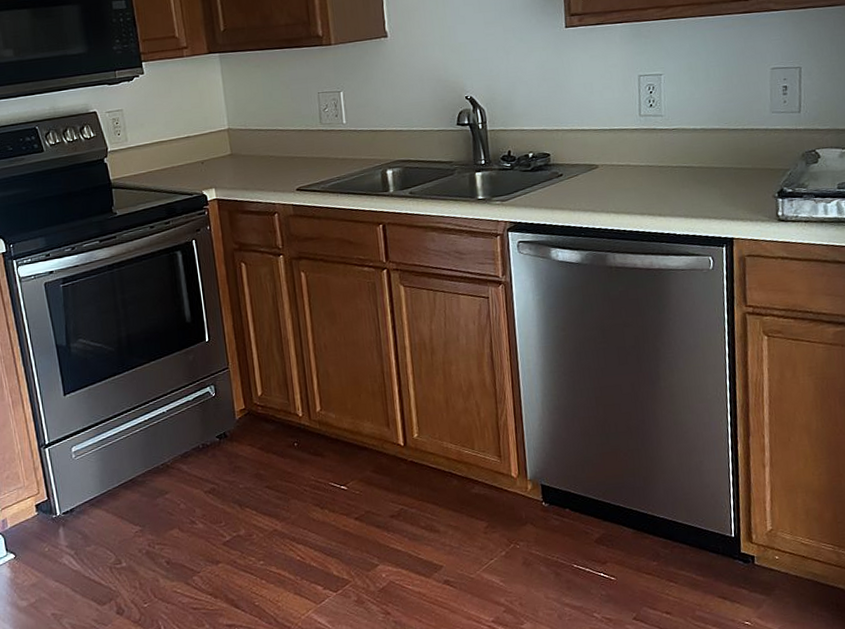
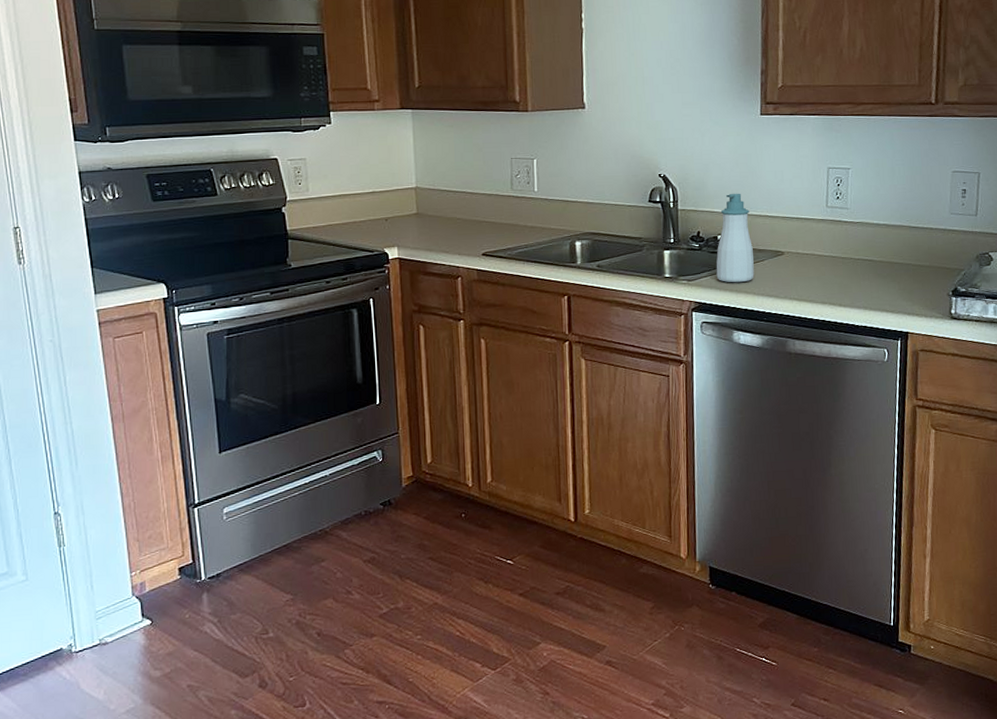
soap bottle: none [529,109,569,200] -> present [716,193,754,283]

